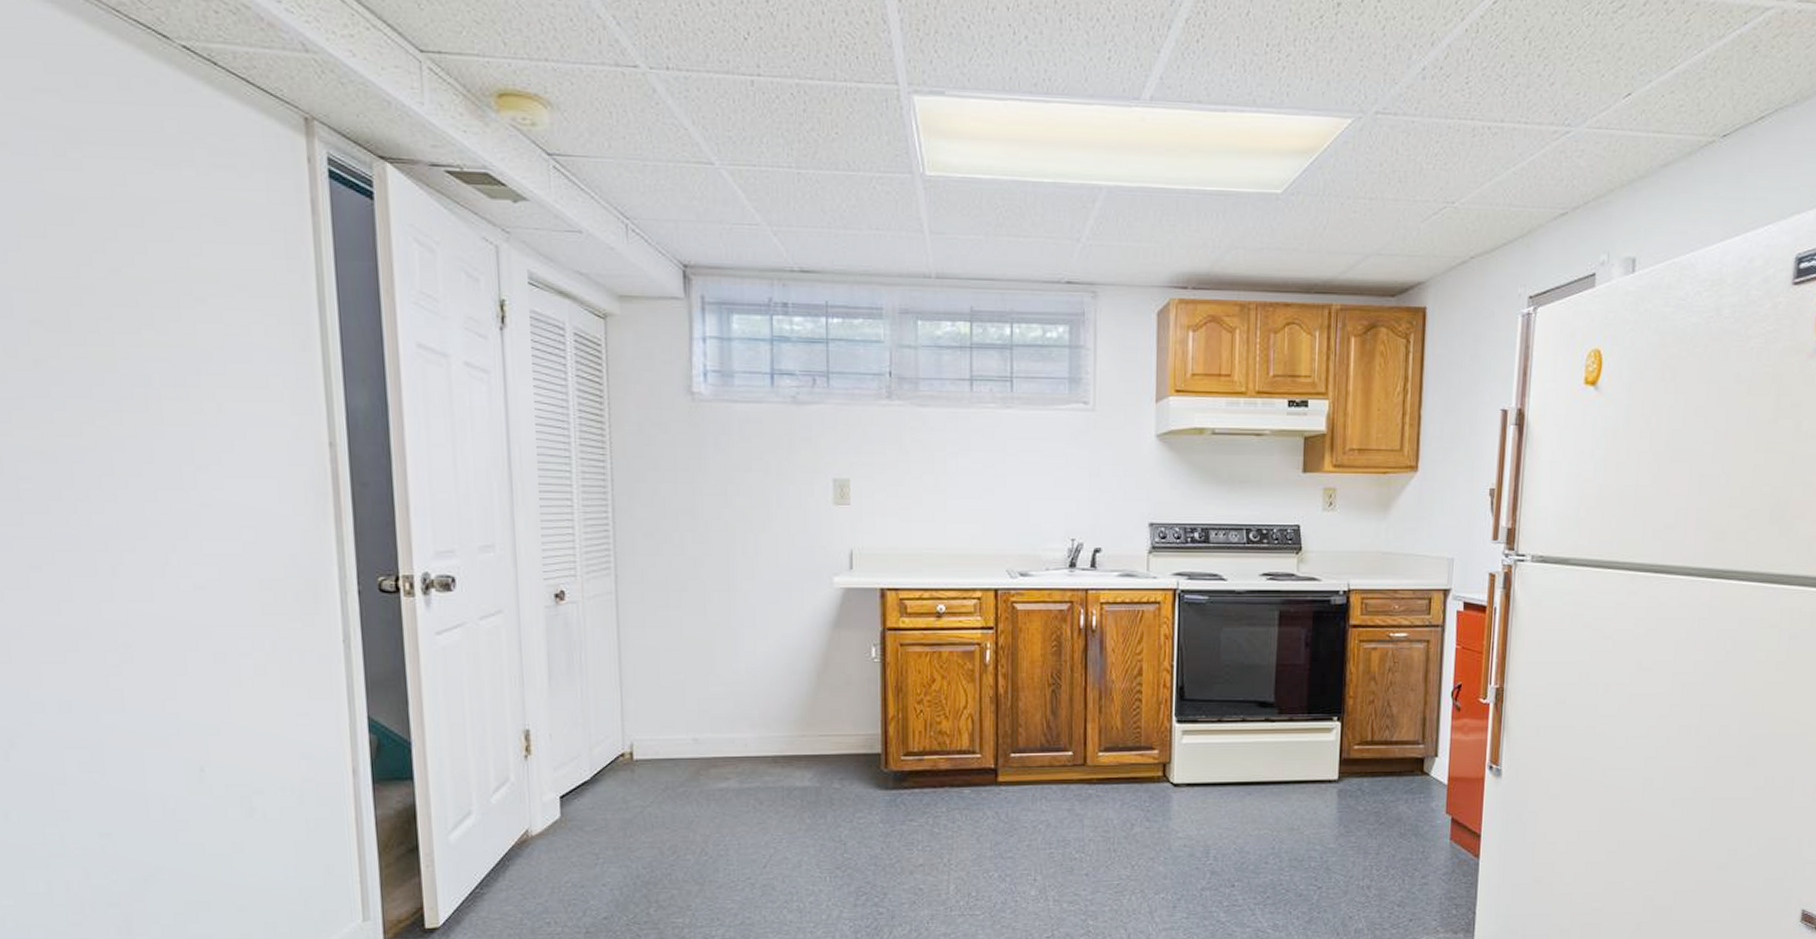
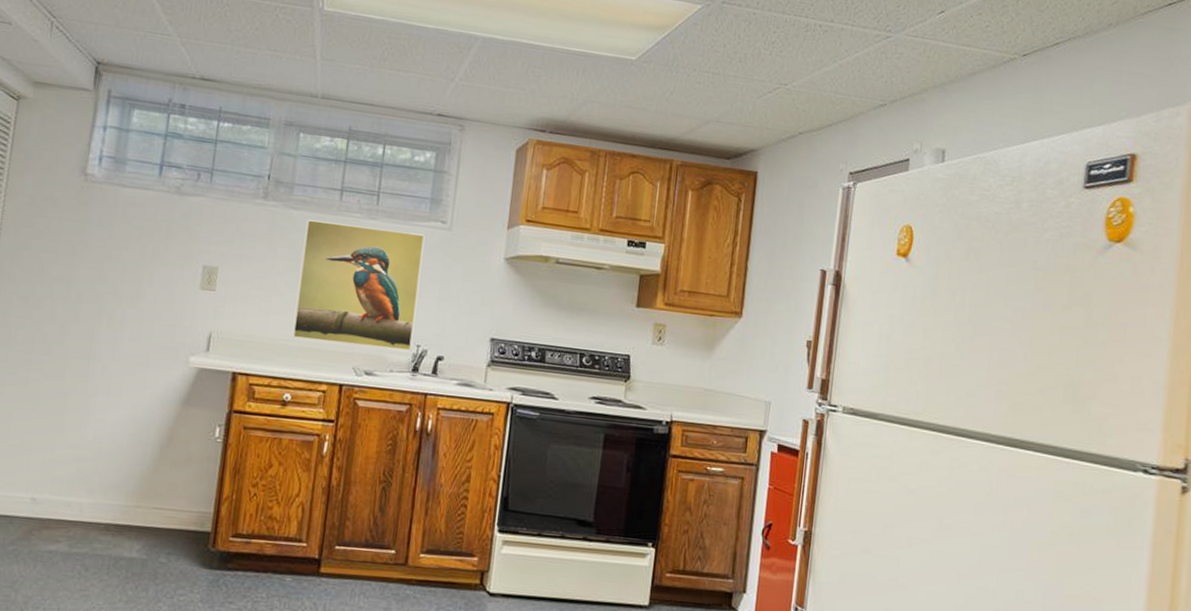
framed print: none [937,416,1067,546] -> present [292,219,425,351]

